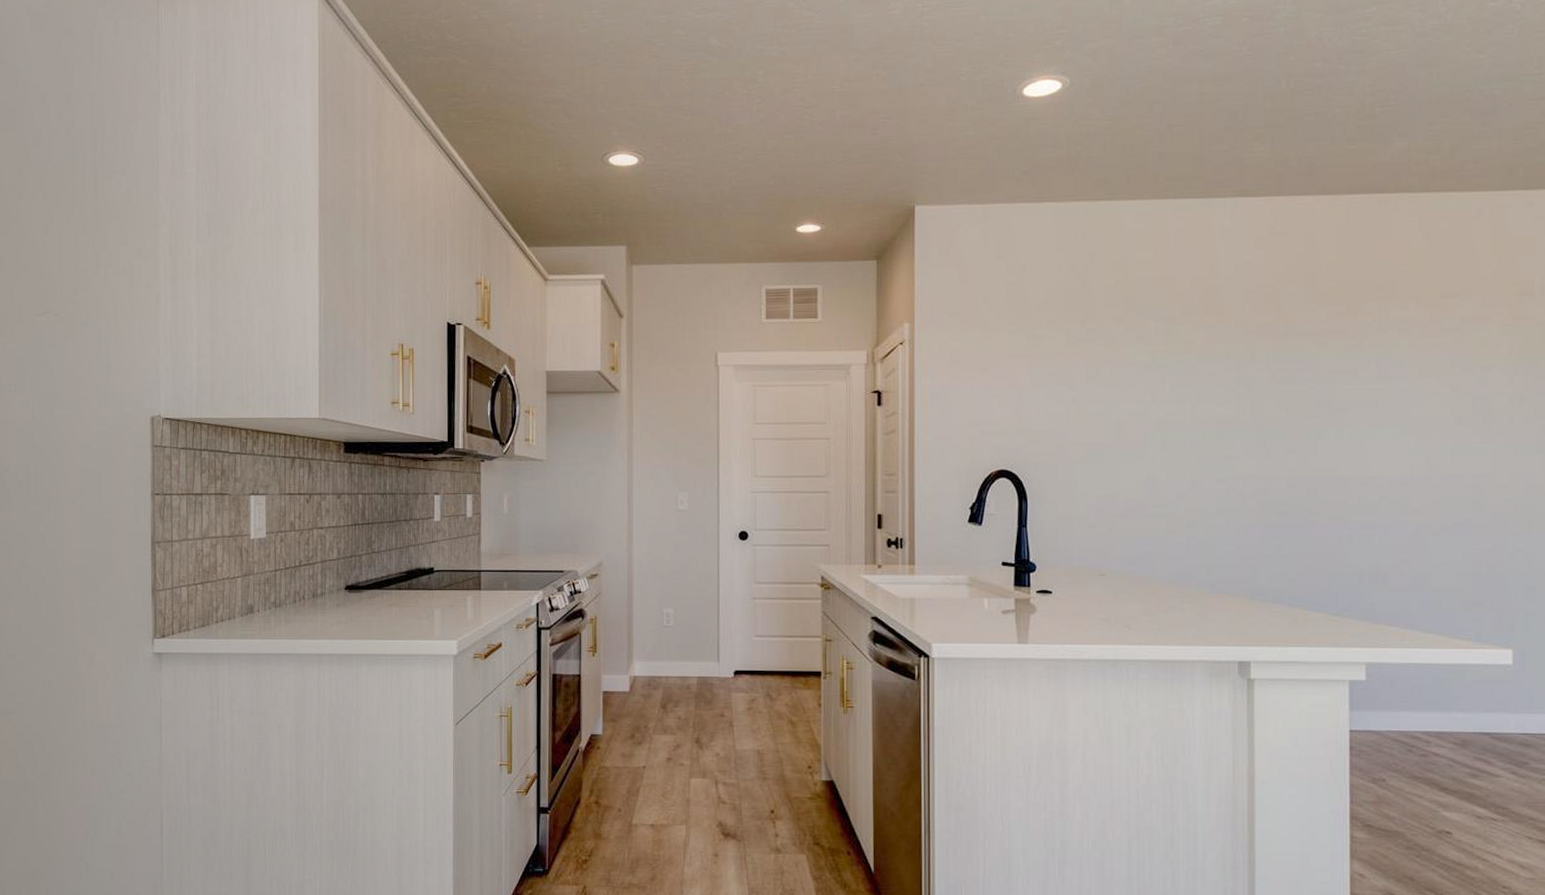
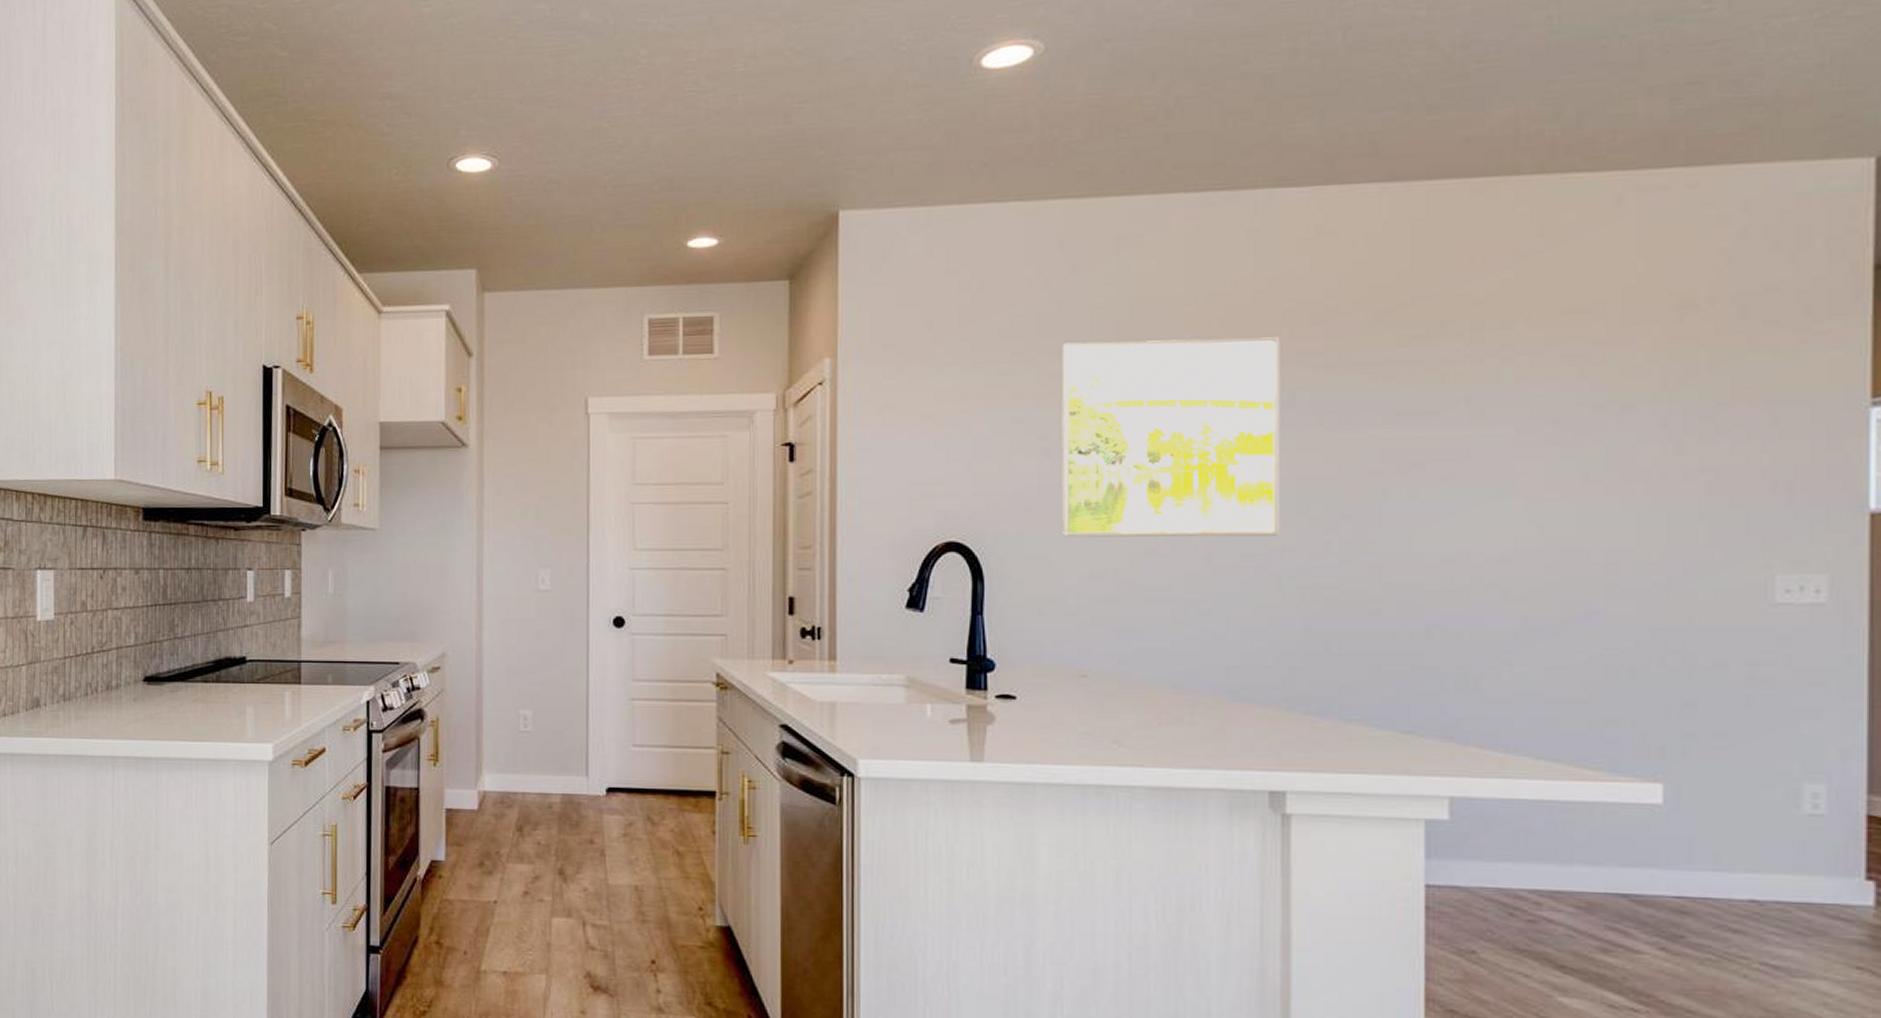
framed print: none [1084,312,1244,466] -> present [1062,337,1280,538]

